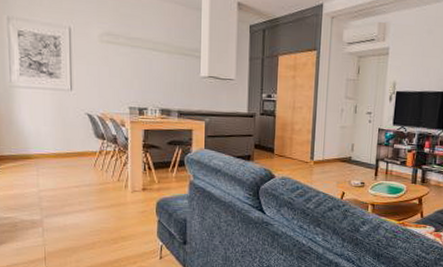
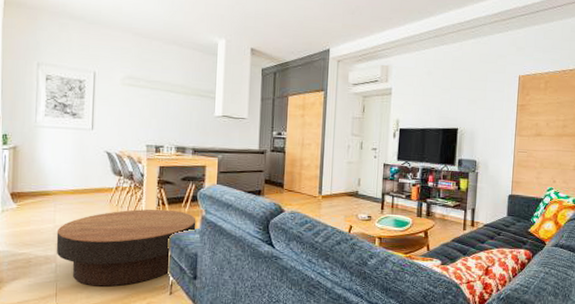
coffee table: none [41,173,184,251] -> present [56,209,196,287]

